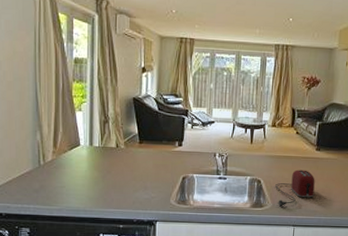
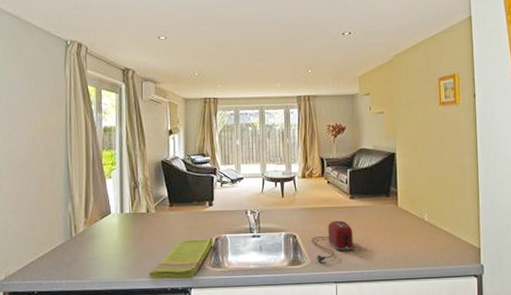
dish towel: none [116,176,180,213] -> present [149,237,213,280]

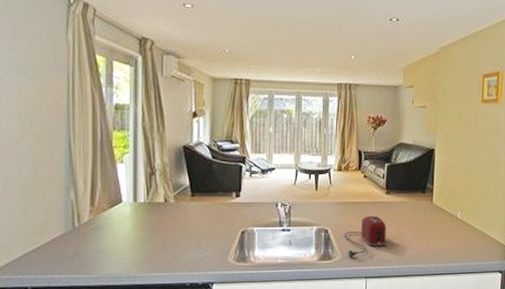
dish towel: present [149,237,213,280] -> none [165,230,239,274]

